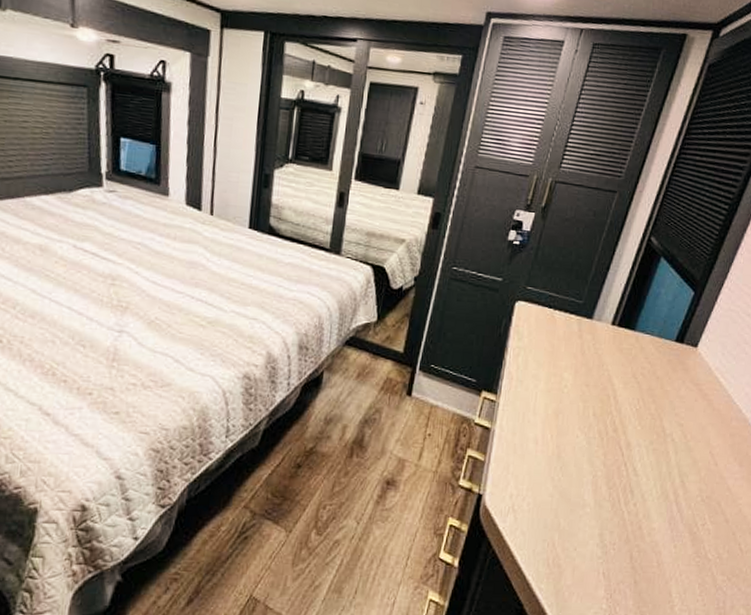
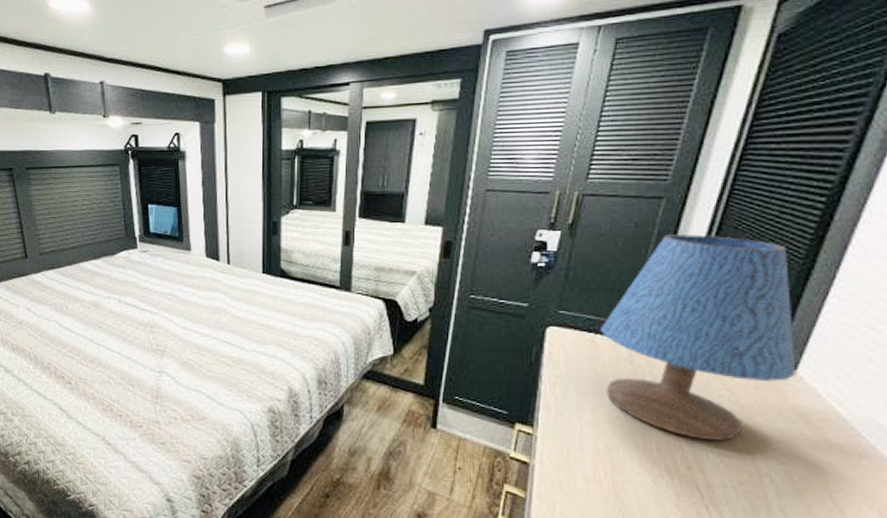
table lamp: none [559,225,700,407] -> present [601,234,797,442]

